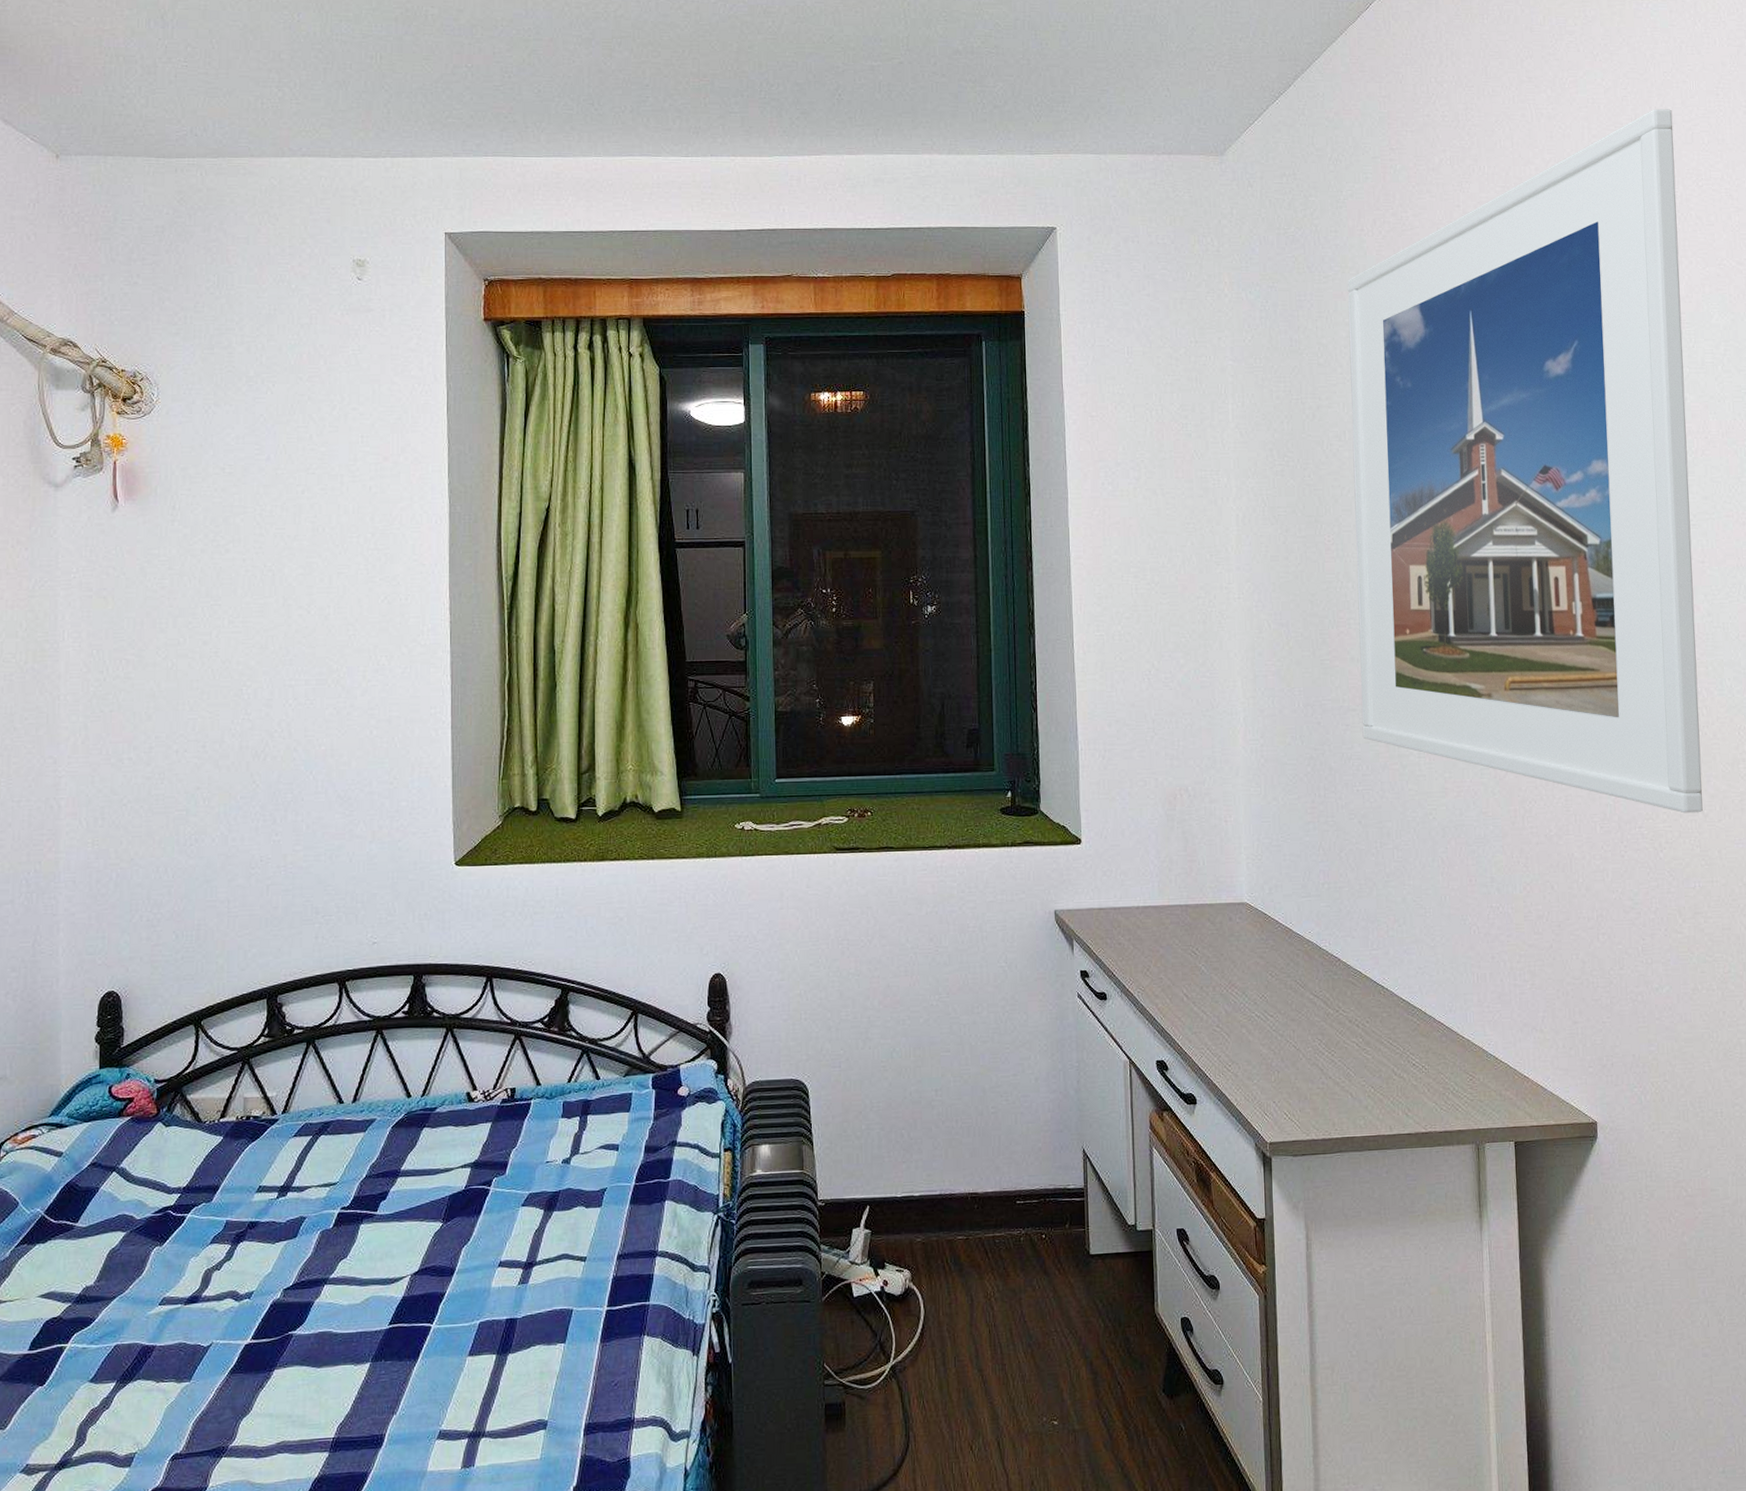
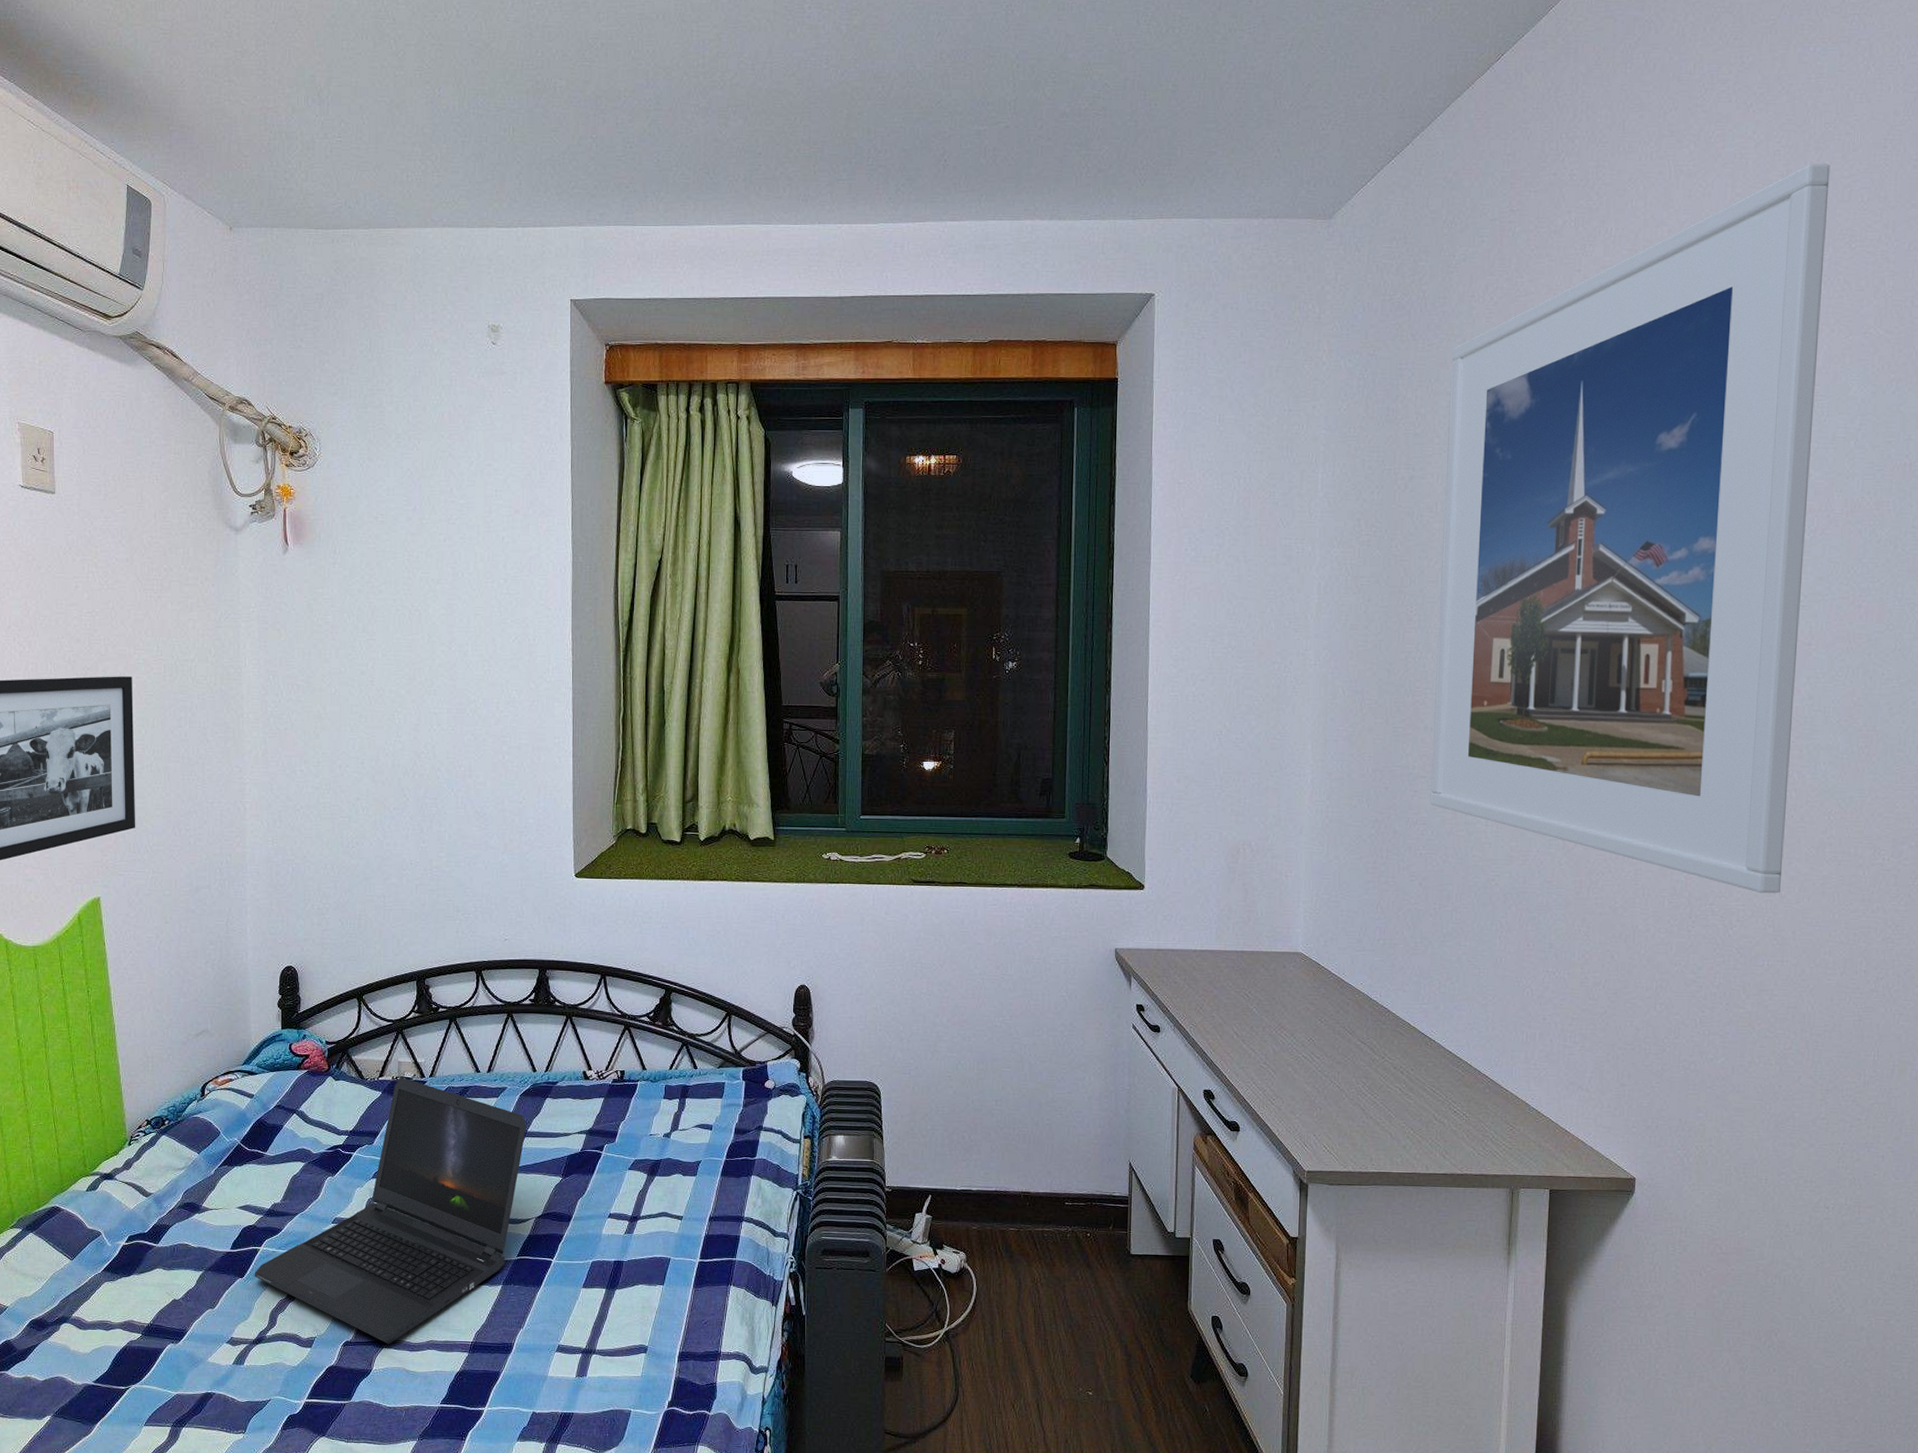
laptop computer: none [58,1116,399,1452] -> present [254,1077,526,1344]

